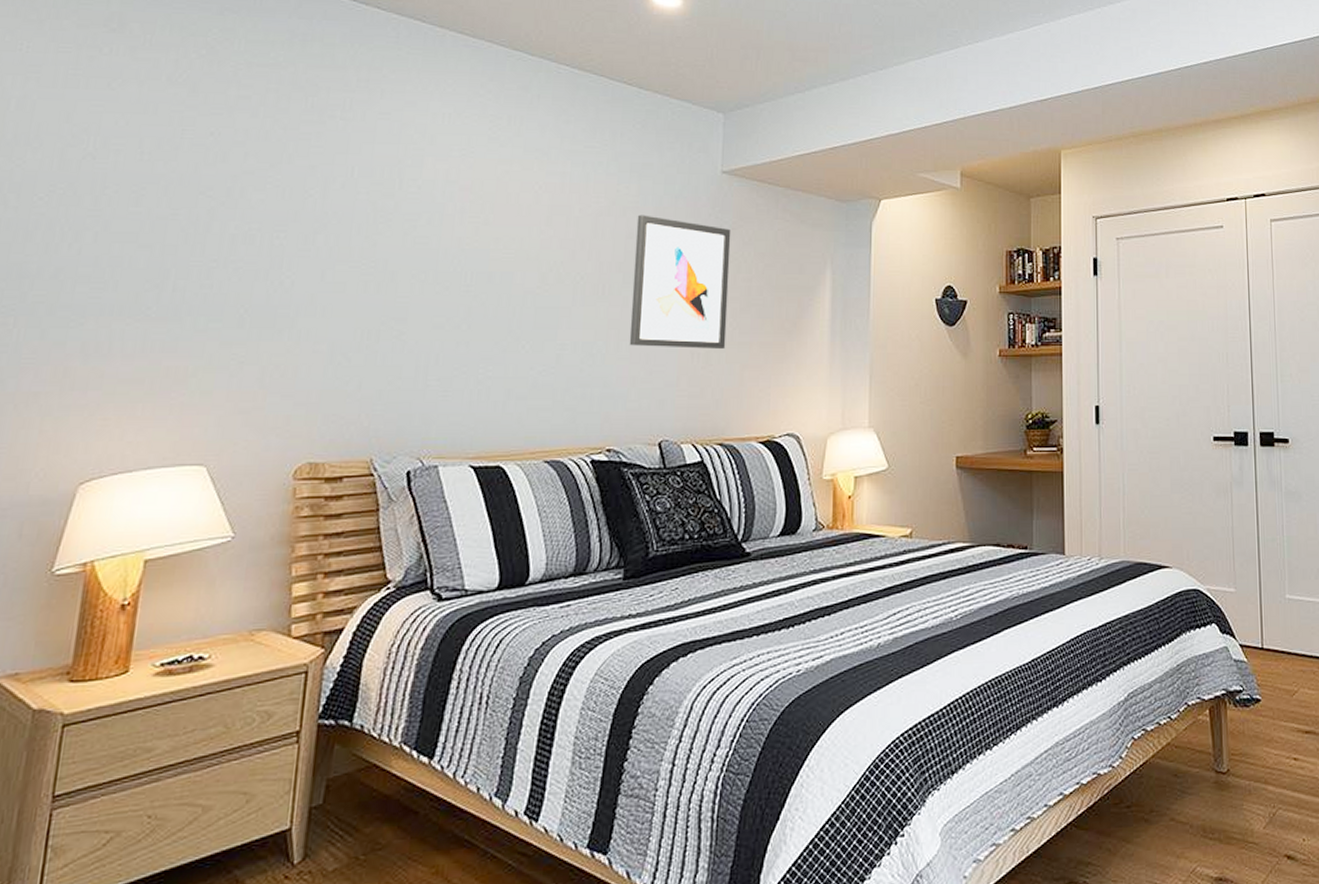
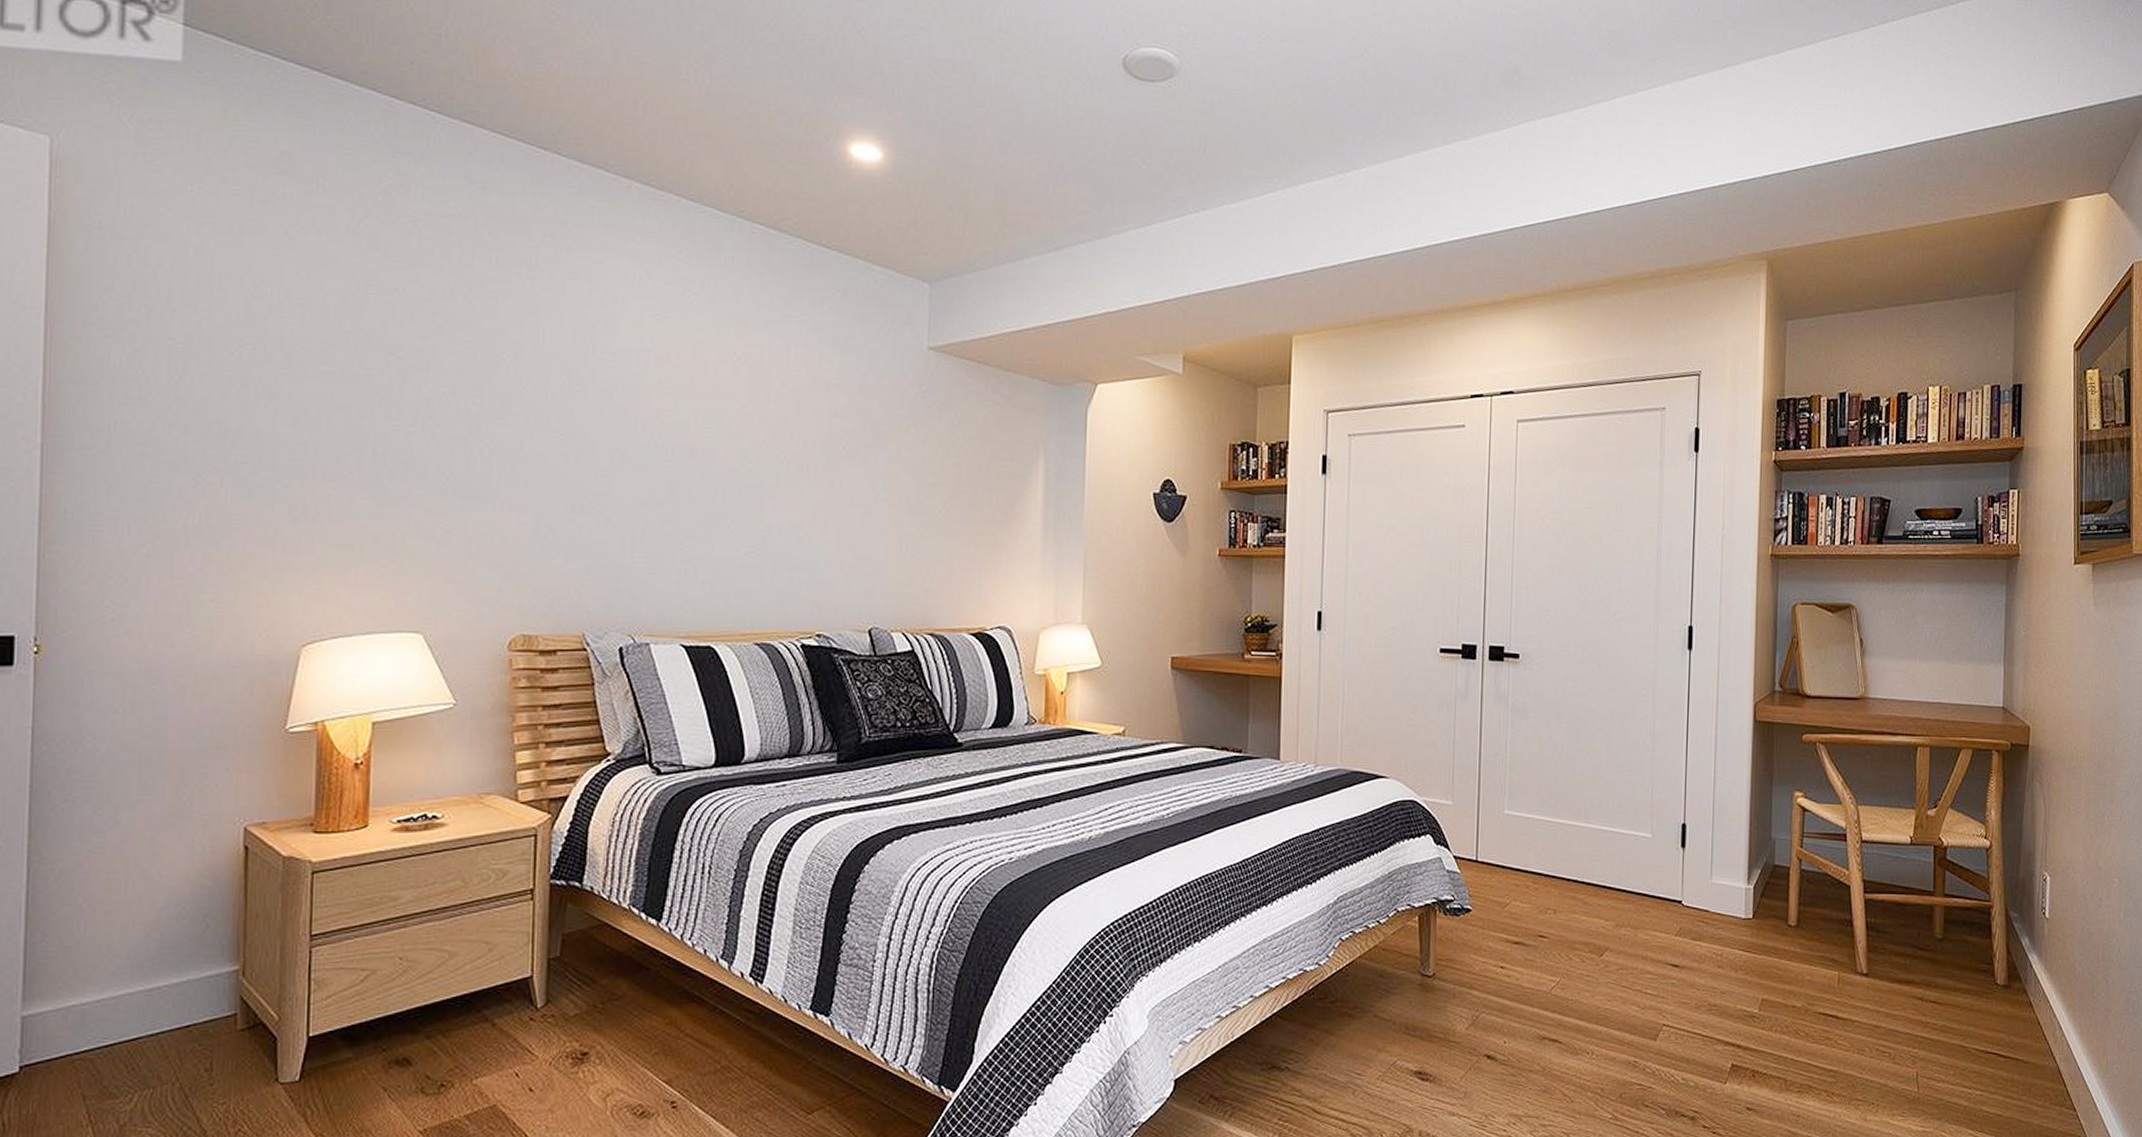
wall art: present [629,214,732,349] -> none [836,391,939,537]

